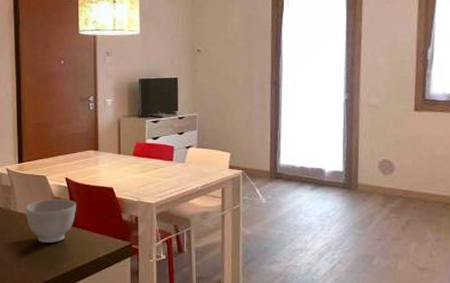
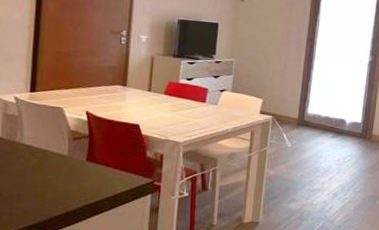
bowl: present [25,199,77,243] -> none [34,132,97,178]

